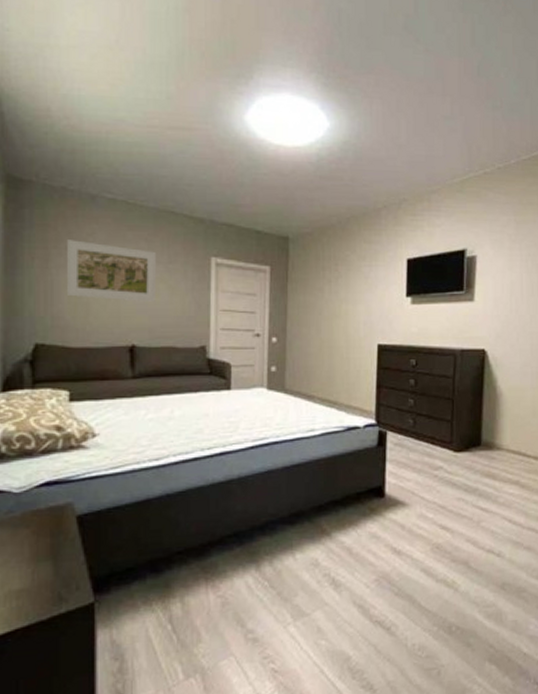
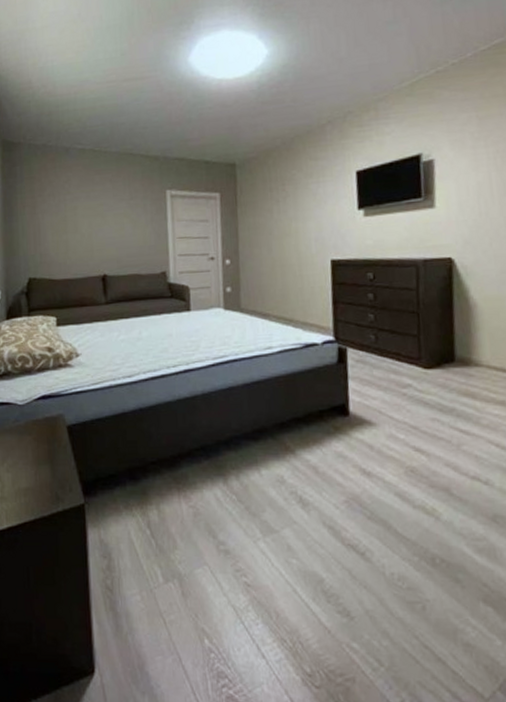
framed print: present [67,240,157,301] -> none [49,187,121,236]

